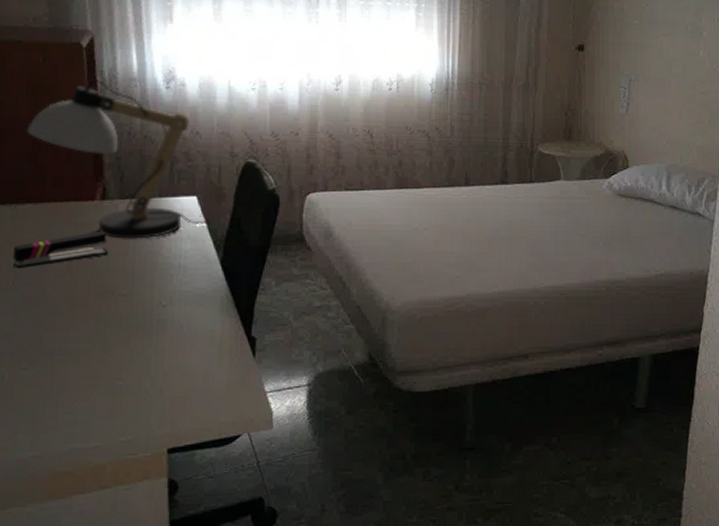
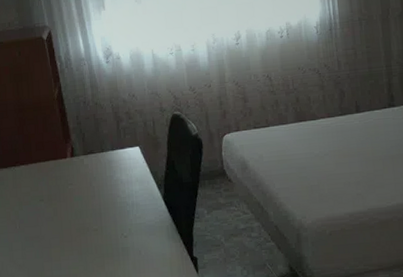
stapler: present [12,230,109,269] -> none [16,181,81,216]
desk lamp: present [26,80,212,239] -> none [14,63,153,187]

